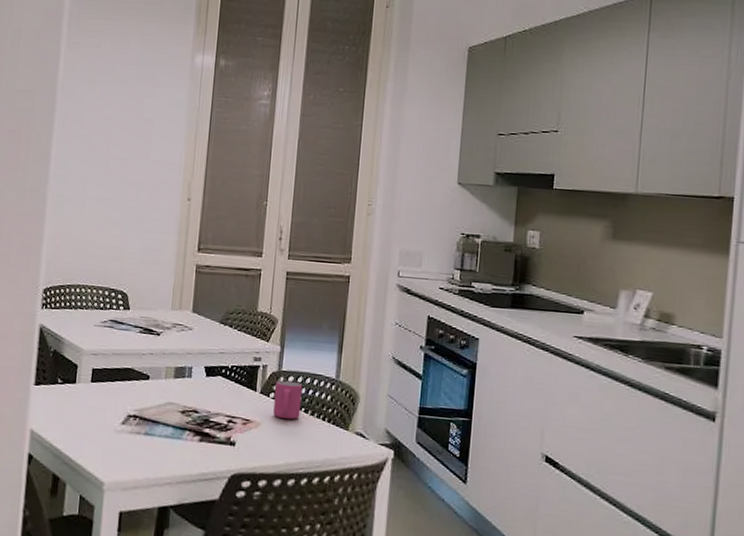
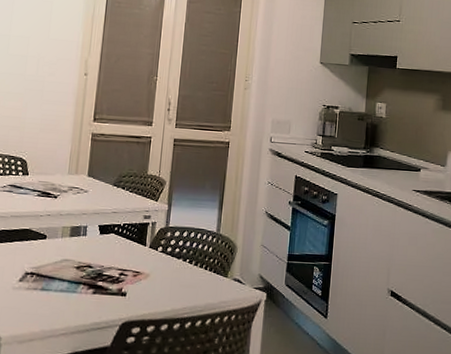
mug: present [273,381,303,420] -> none [161,236,188,270]

